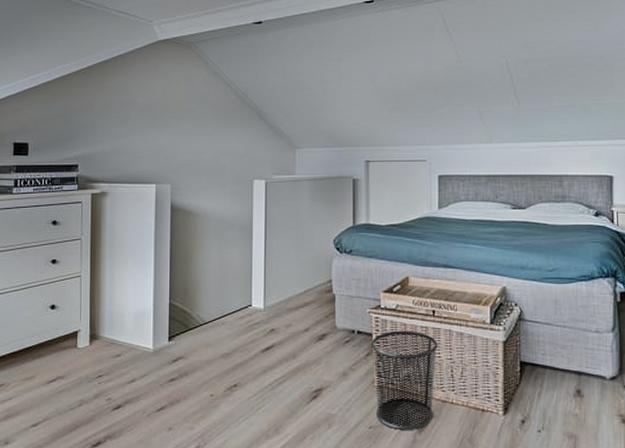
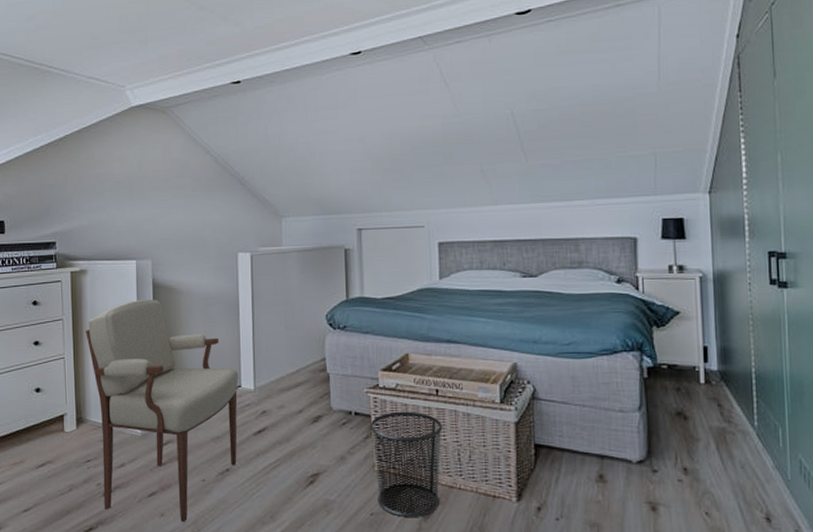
armchair: none [103,221,249,437] -> present [86,299,238,523]

